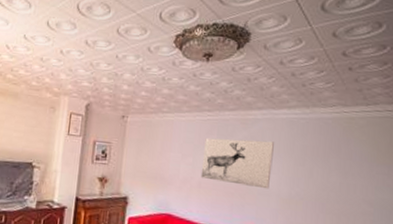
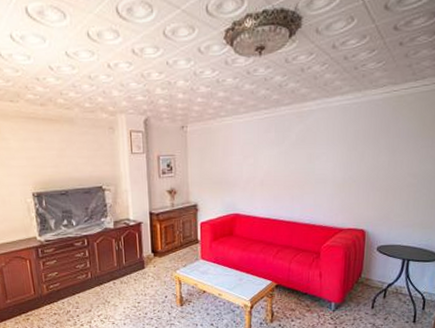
wall art: present [200,138,274,189] -> none [262,131,329,178]

